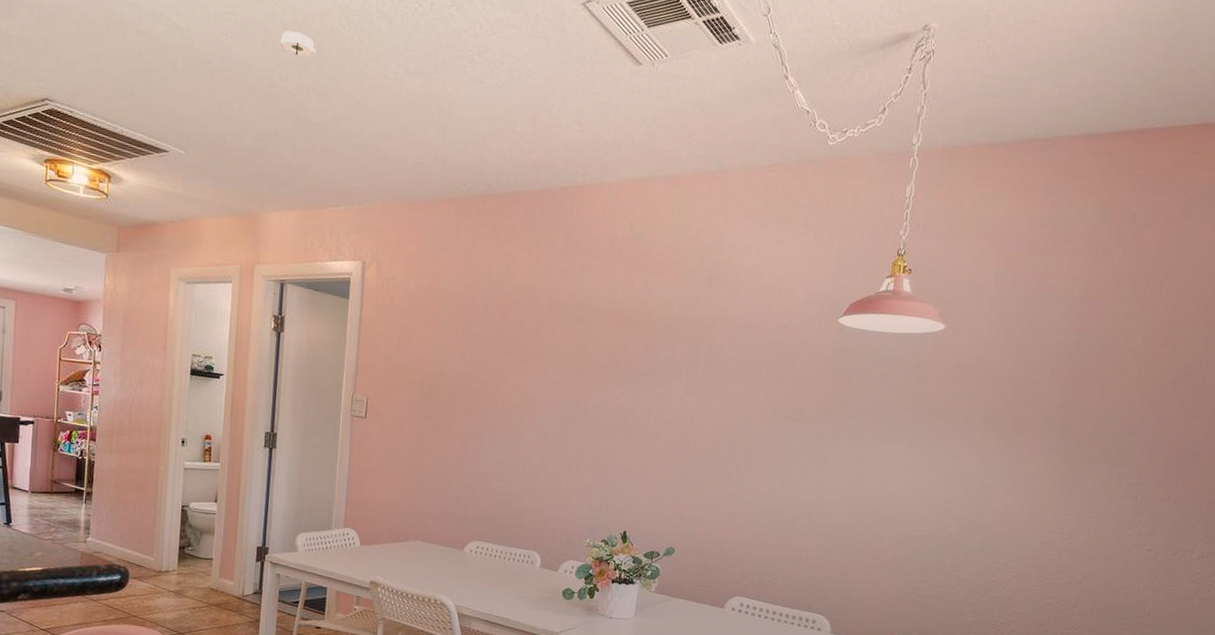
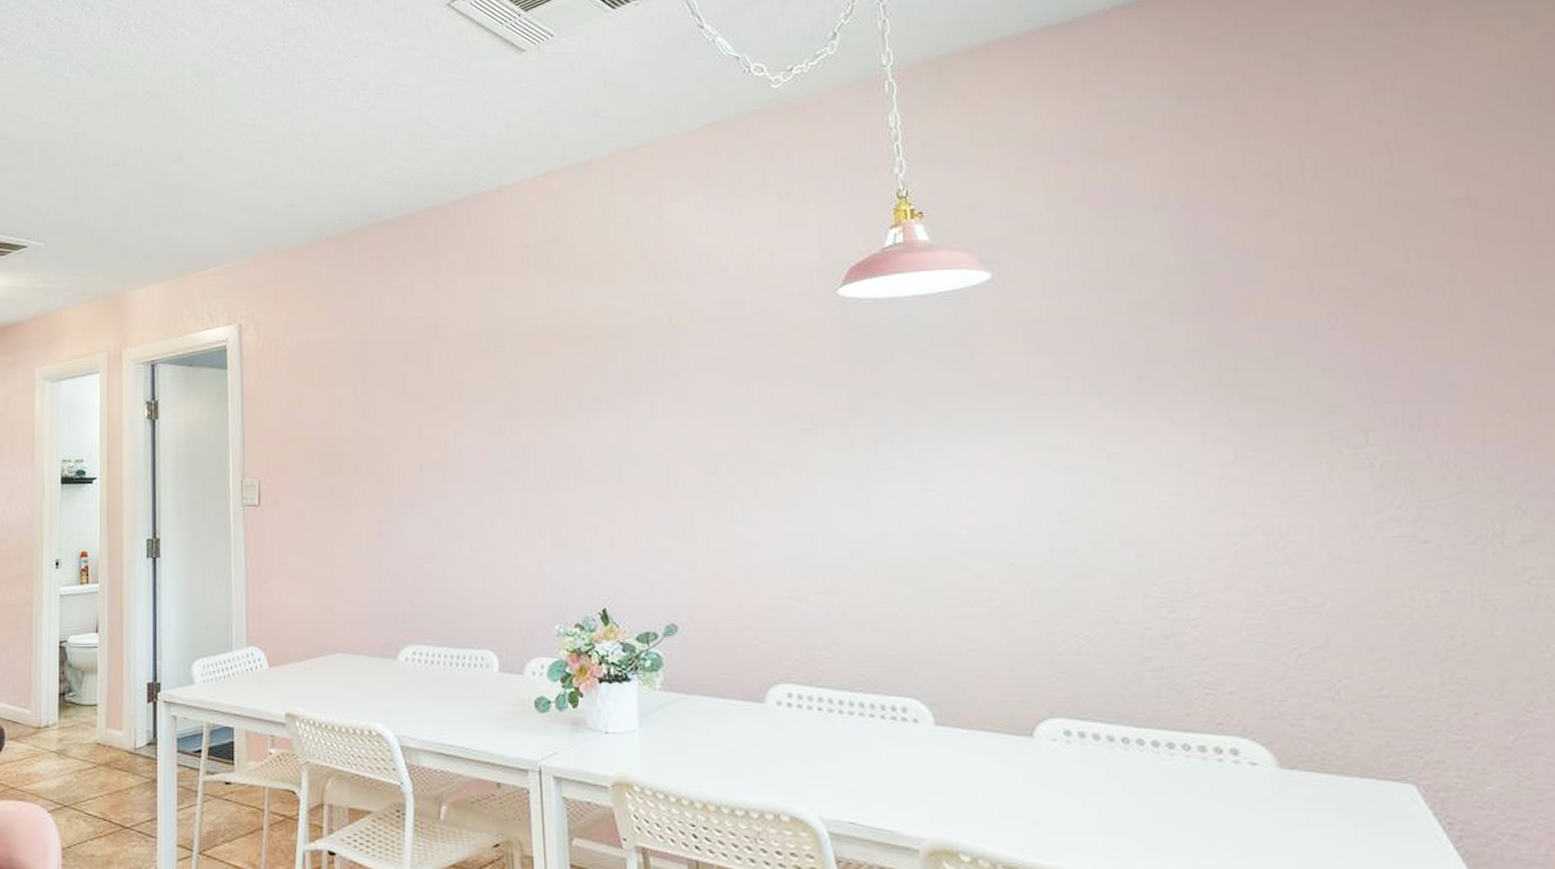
smoke detector: present [276,30,317,57] -> none [128,101,170,124]

